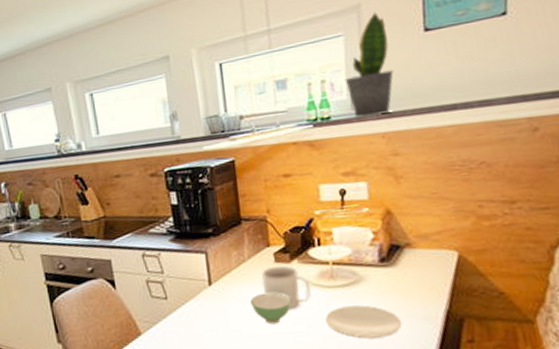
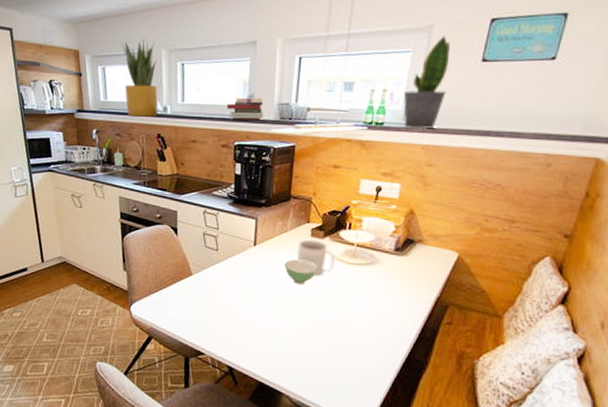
planter: none [18,74,72,162] -> present [120,38,158,118]
books: none [147,114,191,144] -> present [226,97,263,121]
plate: present [326,305,403,339] -> none [341,280,401,310]

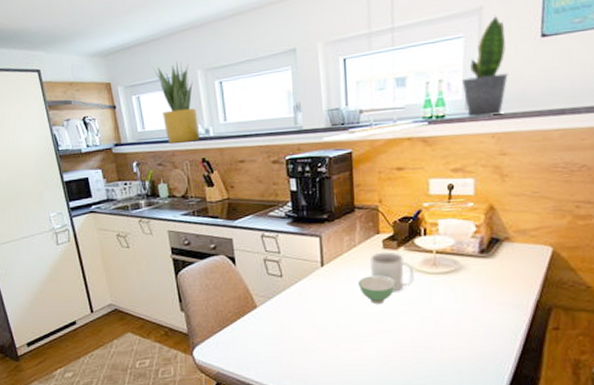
books: present [226,97,263,121] -> none [272,106,313,133]

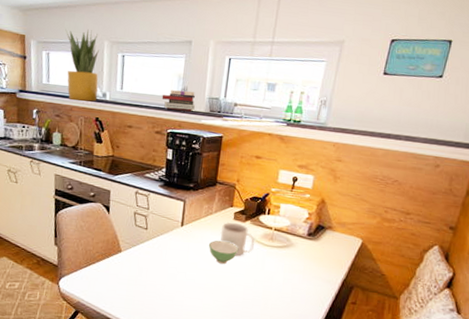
books: none [272,106,313,133] -> present [161,90,195,112]
potted plant: present [461,15,508,118] -> none [318,49,358,129]

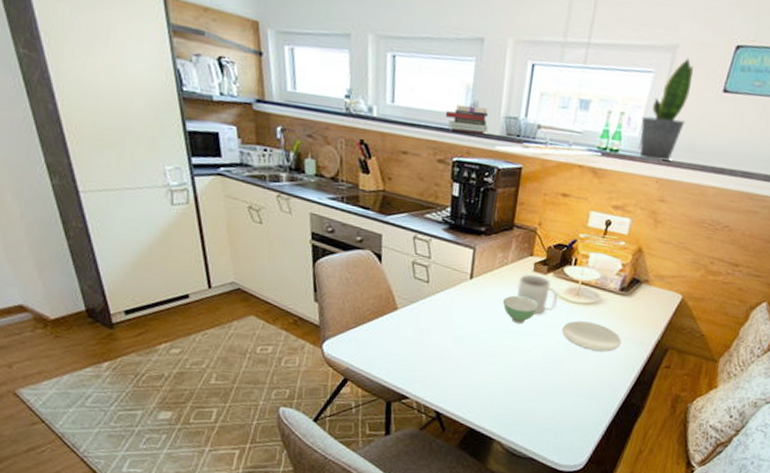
planter: present [65,29,99,102] -> none [314,15,362,119]
plate: none [259,261,312,289] -> present [562,321,622,352]
potted plant: none [318,49,358,129] -> present [640,57,694,162]

